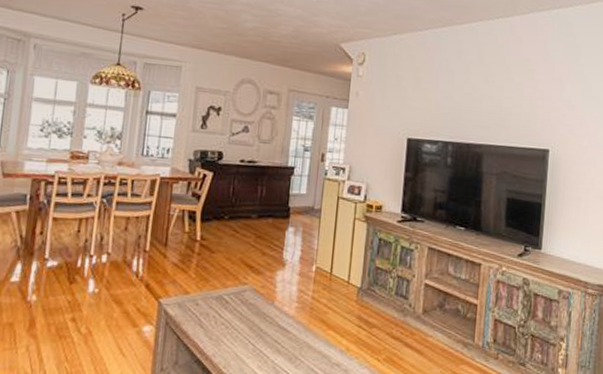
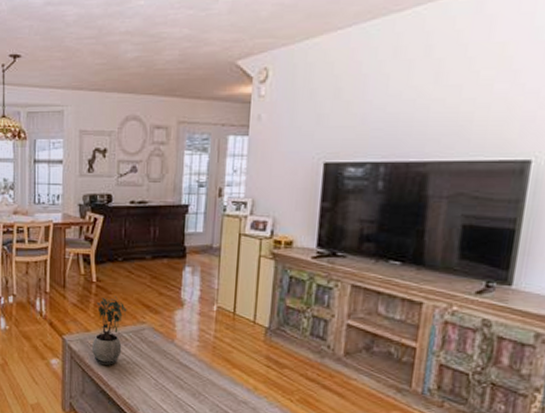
potted plant: none [190,255,230,332] -> present [92,296,127,366]

